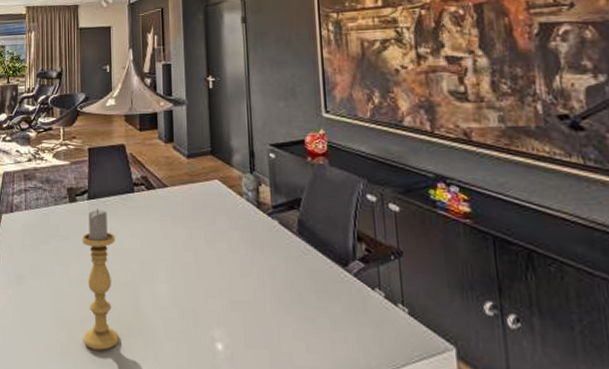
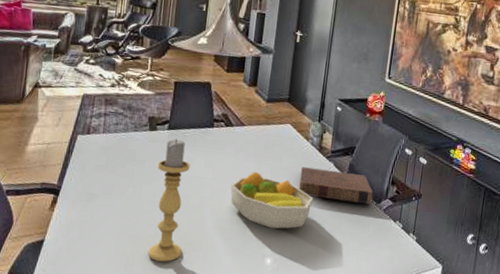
fruit bowl: none [162,237,261,306] -> present [230,171,314,229]
book: none [240,228,337,269] -> present [299,167,373,205]

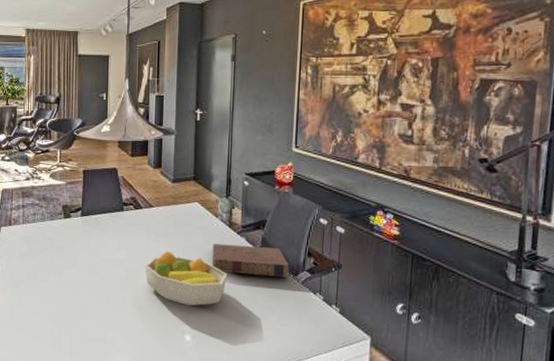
candle holder: present [147,139,190,262] -> none [73,224,105,341]

